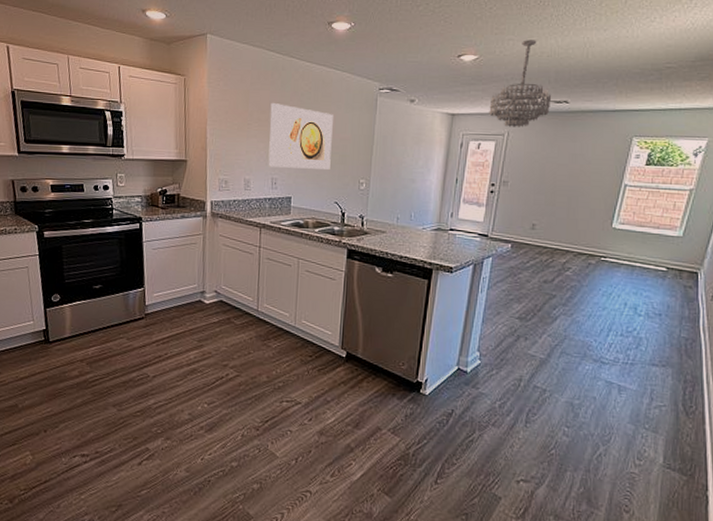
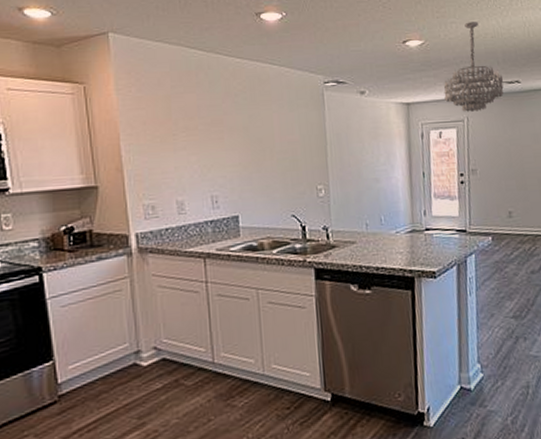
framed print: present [268,103,333,170] -> none [199,107,281,183]

